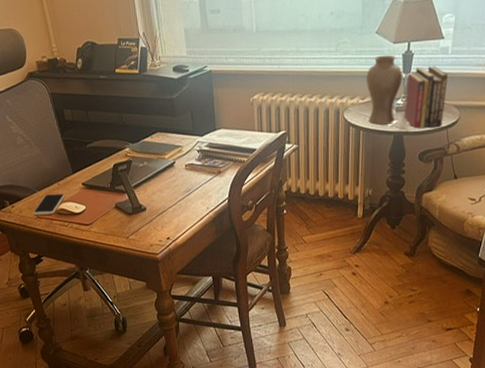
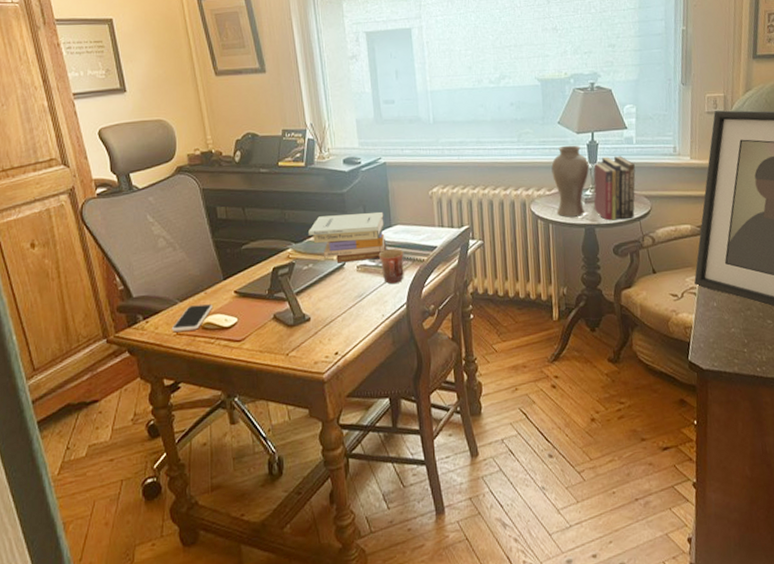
books: none [143,116,212,162] -> present [309,211,387,263]
mug: none [204,150,227,182] -> present [378,249,404,285]

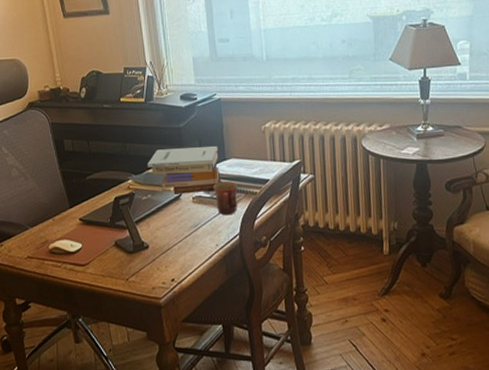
smartphone: present [171,304,214,332] -> none [23,230,61,255]
vase: present [551,145,589,217] -> none [382,81,421,153]
books: present [593,156,636,221] -> none [425,92,469,157]

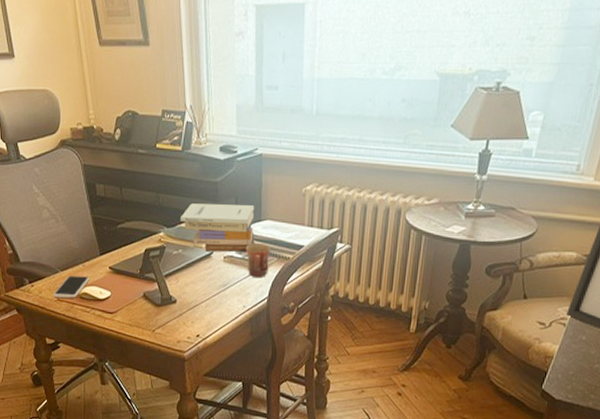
smartphone: none [23,230,61,255] -> present [53,276,90,298]

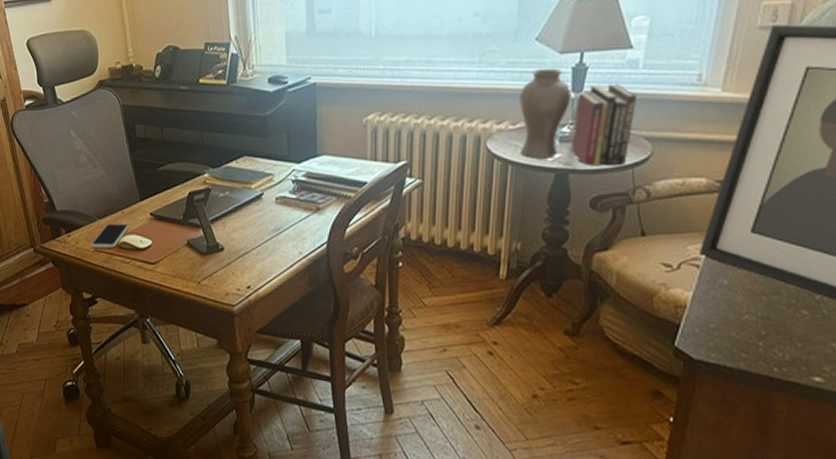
books: present [181,203,255,252] -> none [227,139,310,193]
mug: present [245,243,271,278] -> none [300,182,329,221]
vase: none [432,152,477,231] -> present [519,68,570,158]
books: none [473,168,528,240] -> present [570,84,636,166]

